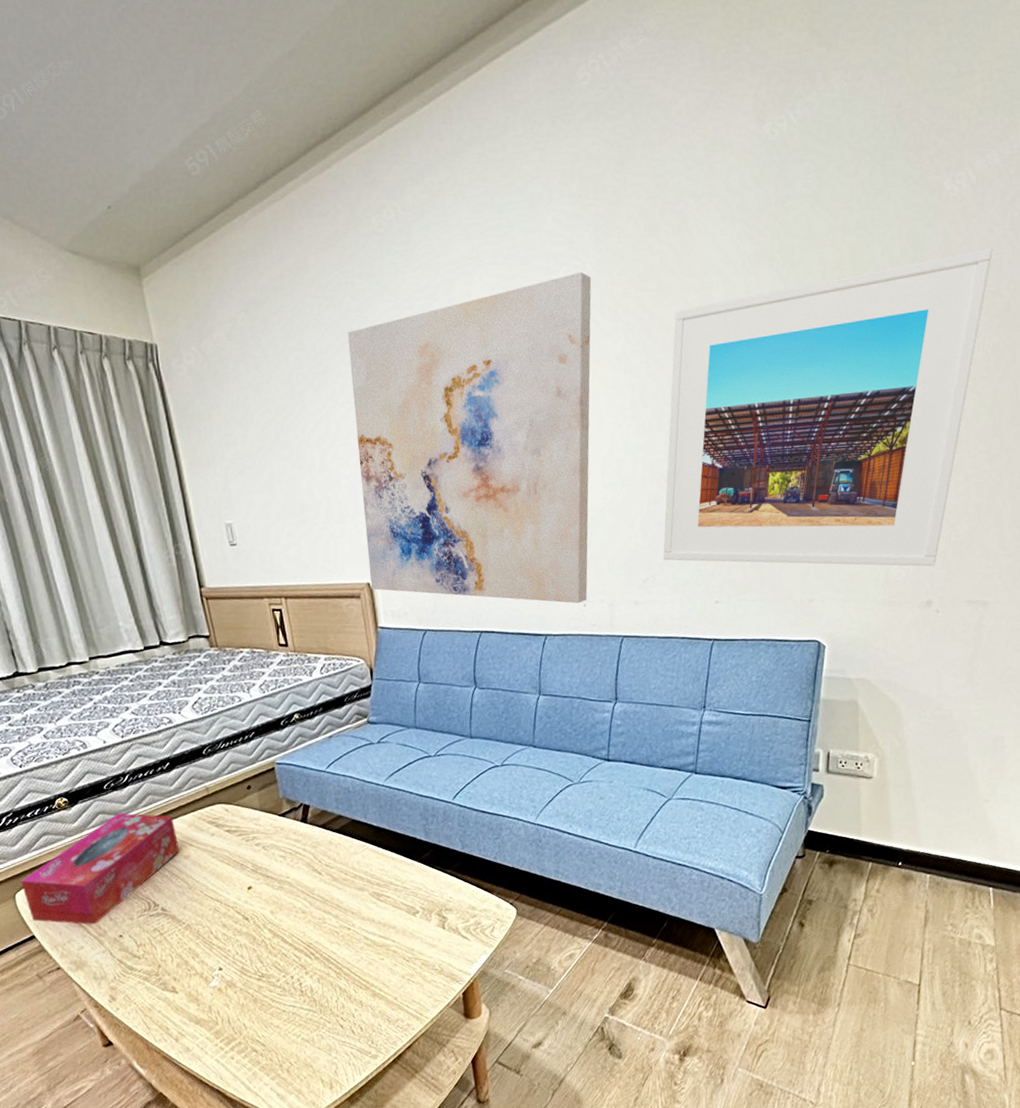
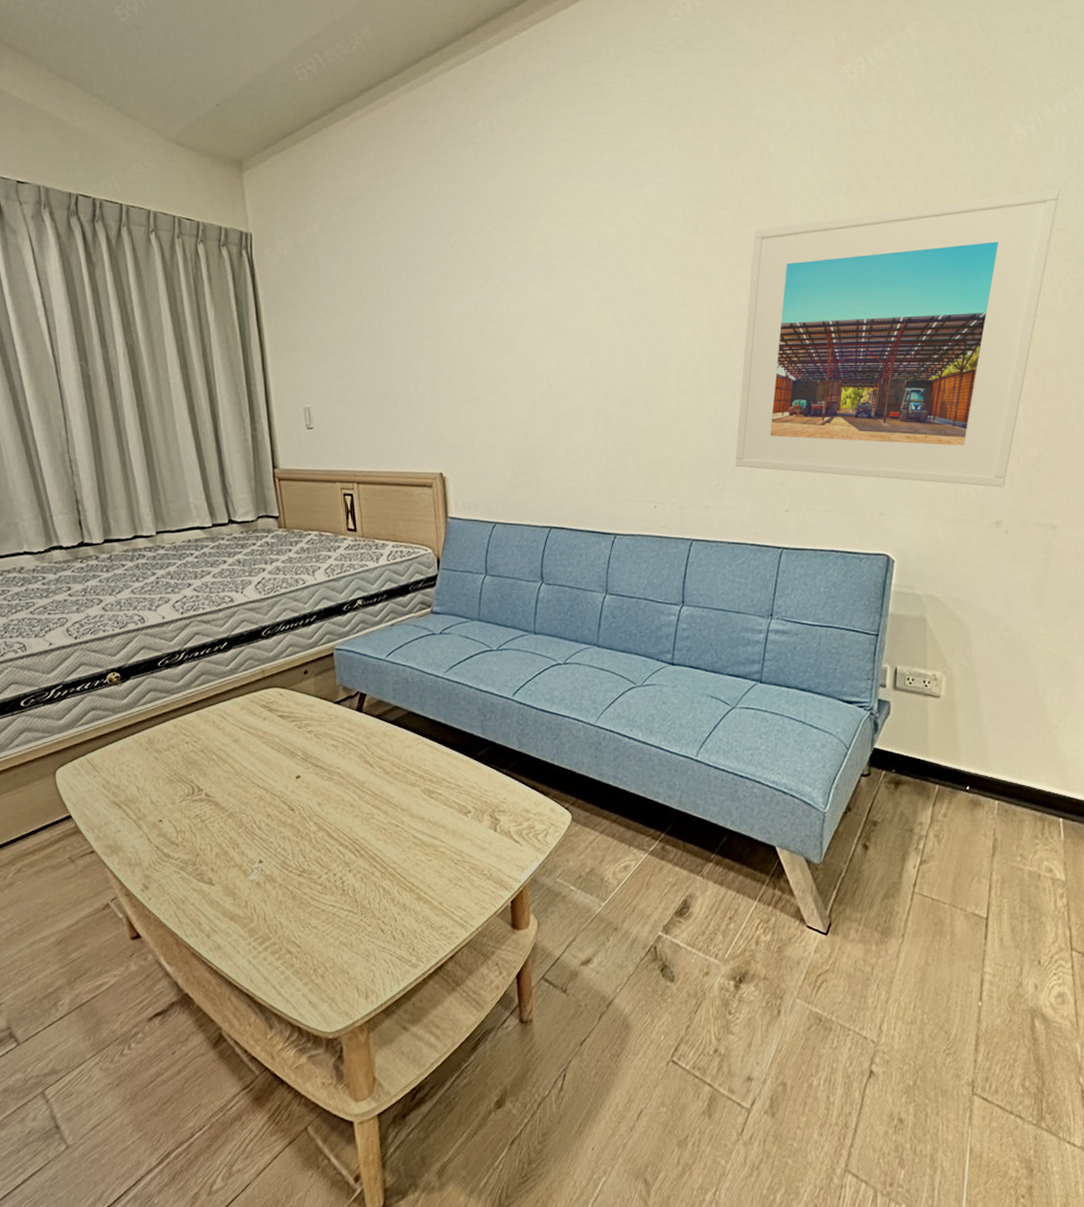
tissue box: present [20,813,180,925] -> none [63,691,230,807]
wall art: present [347,271,592,604] -> none [437,188,675,505]

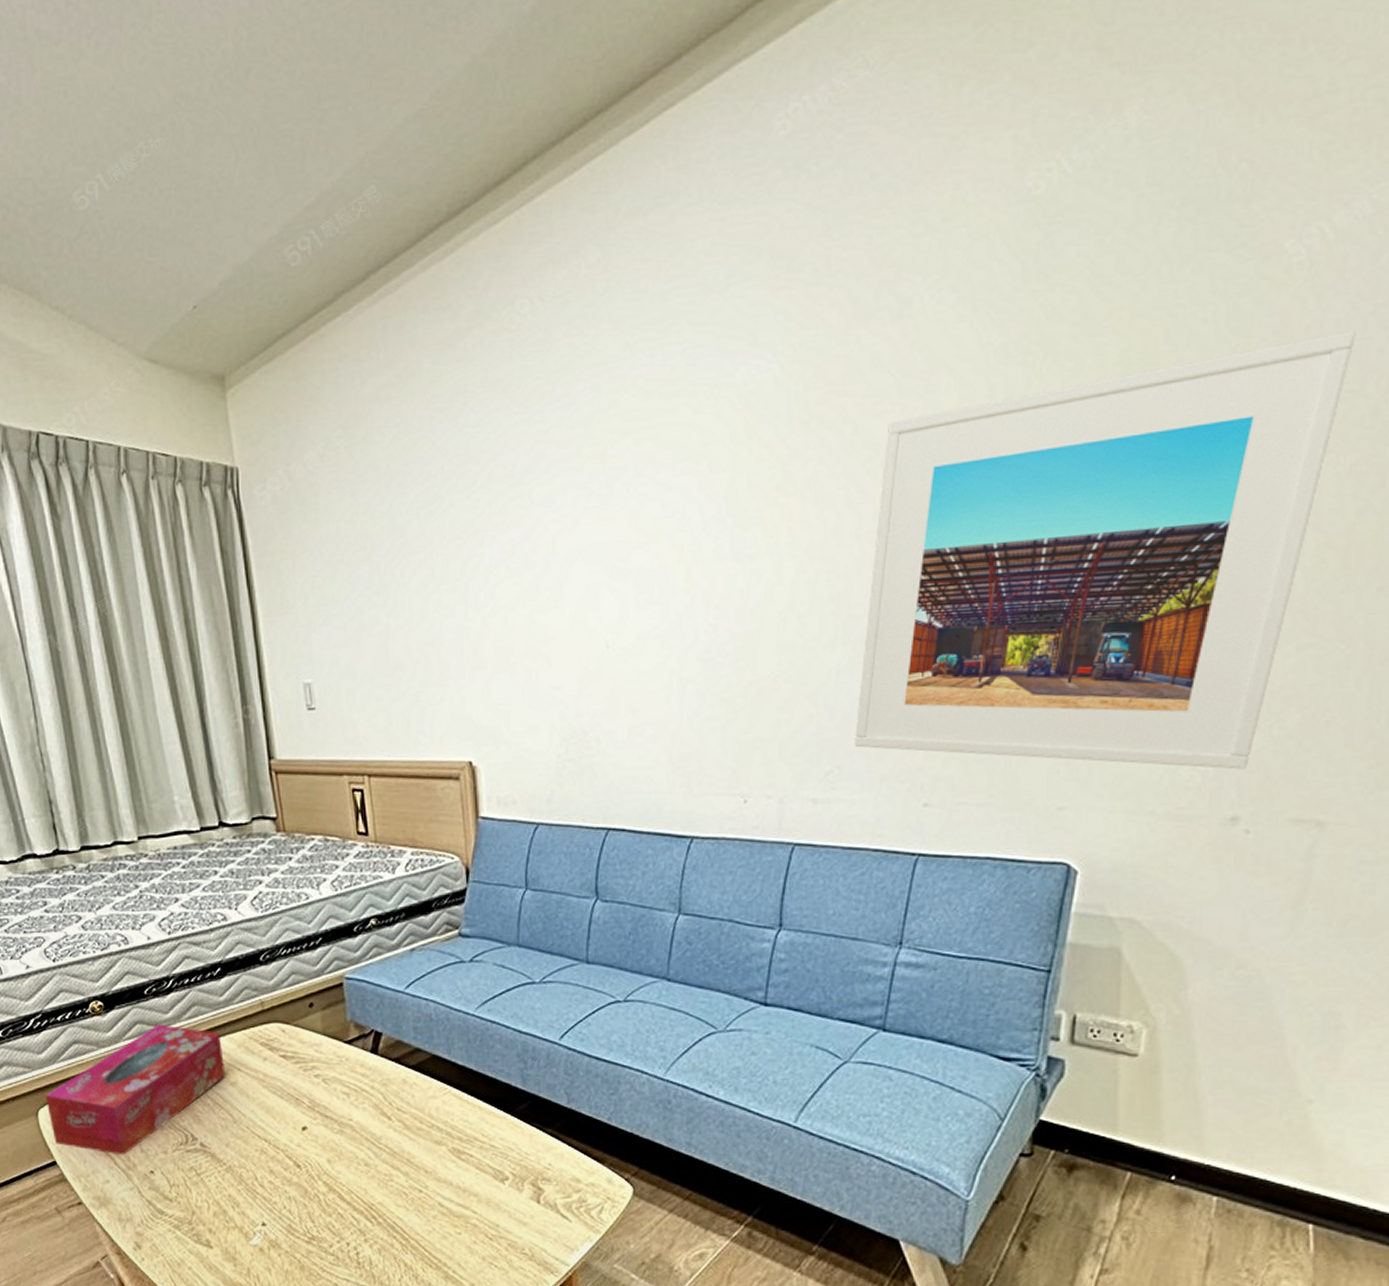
tissue box: none [63,691,230,807] -> present [45,1024,226,1156]

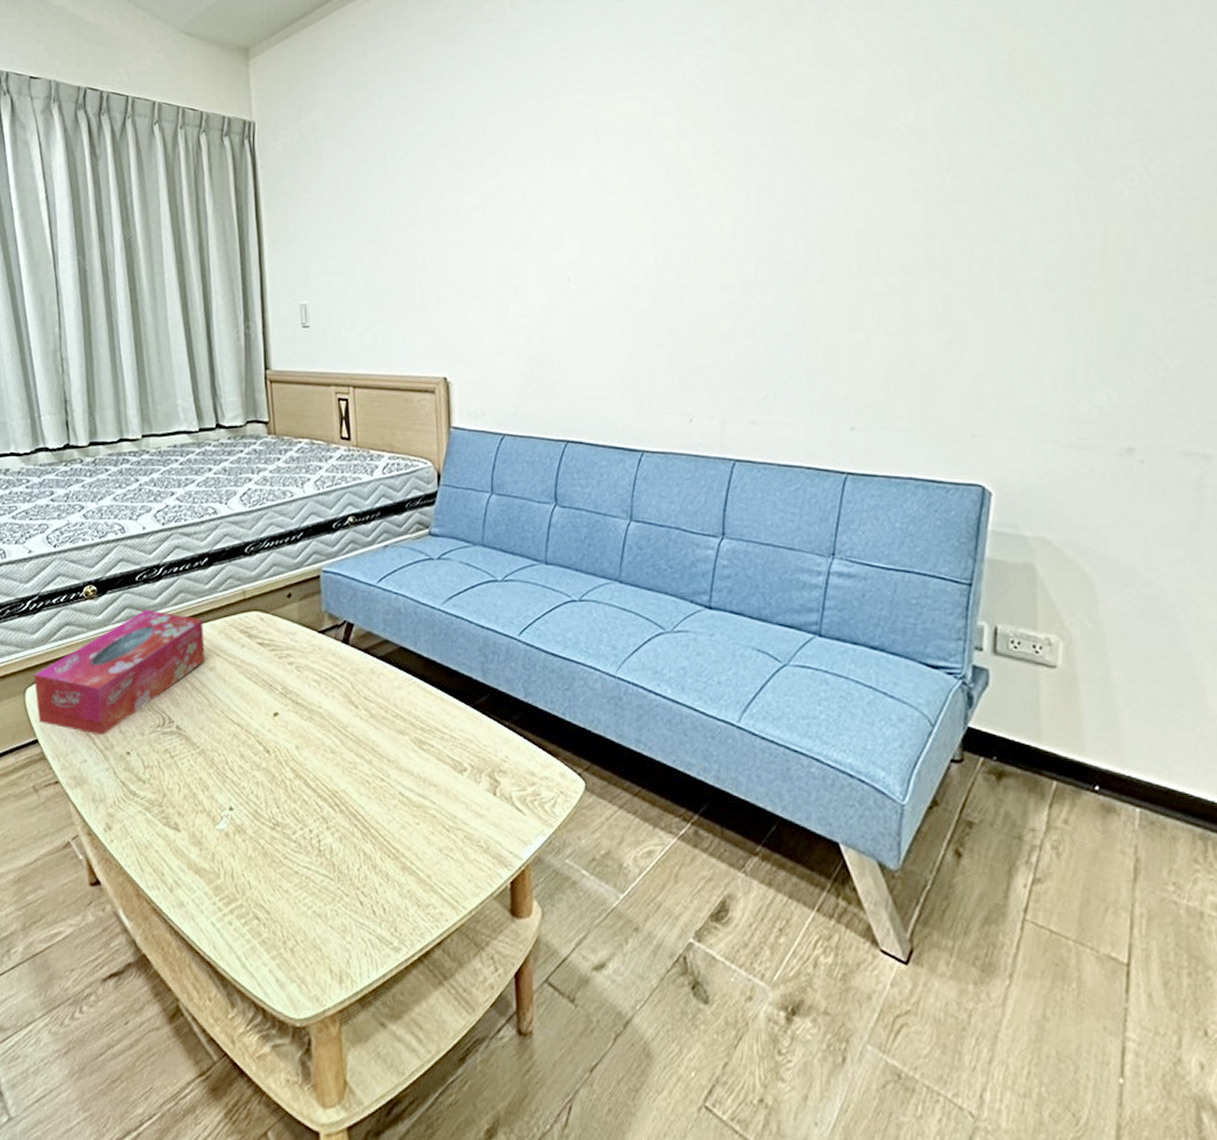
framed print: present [855,331,1356,770] -> none [788,44,1202,406]

